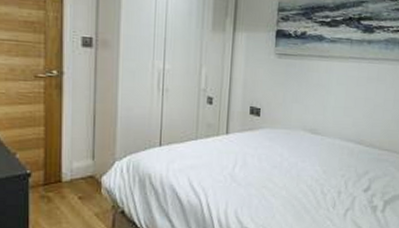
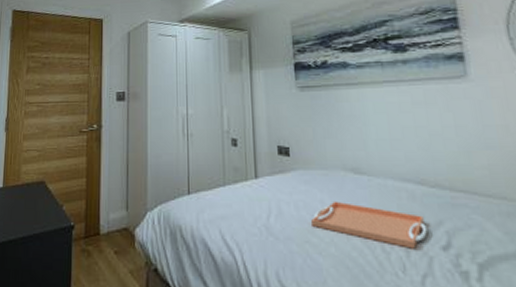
serving tray: none [270,155,356,191] -> present [311,201,427,249]

